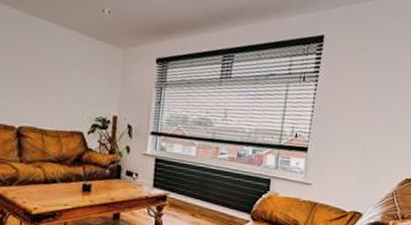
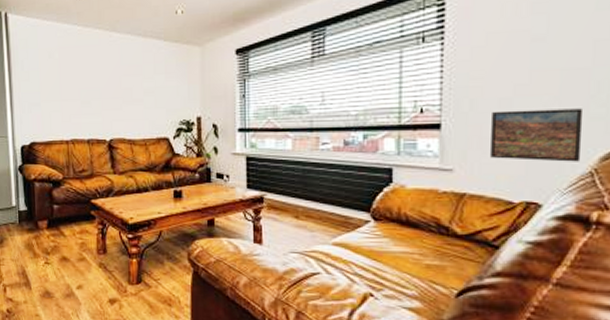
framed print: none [336,142,394,185] -> present [491,108,584,162]

